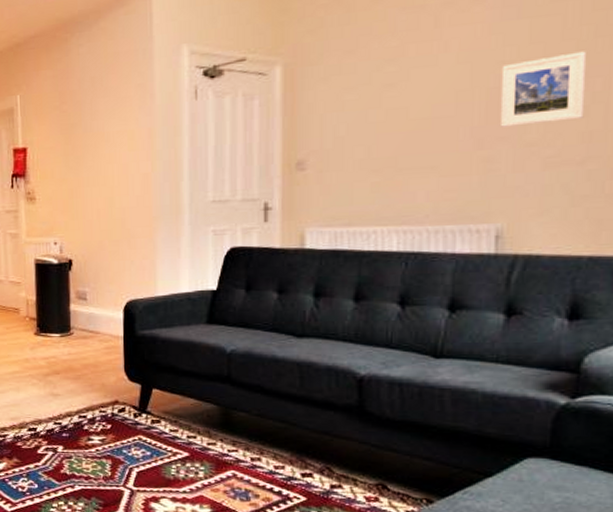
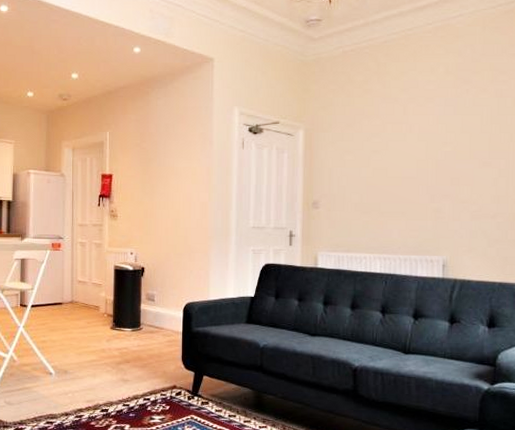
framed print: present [499,51,587,127] -> none [444,141,496,188]

